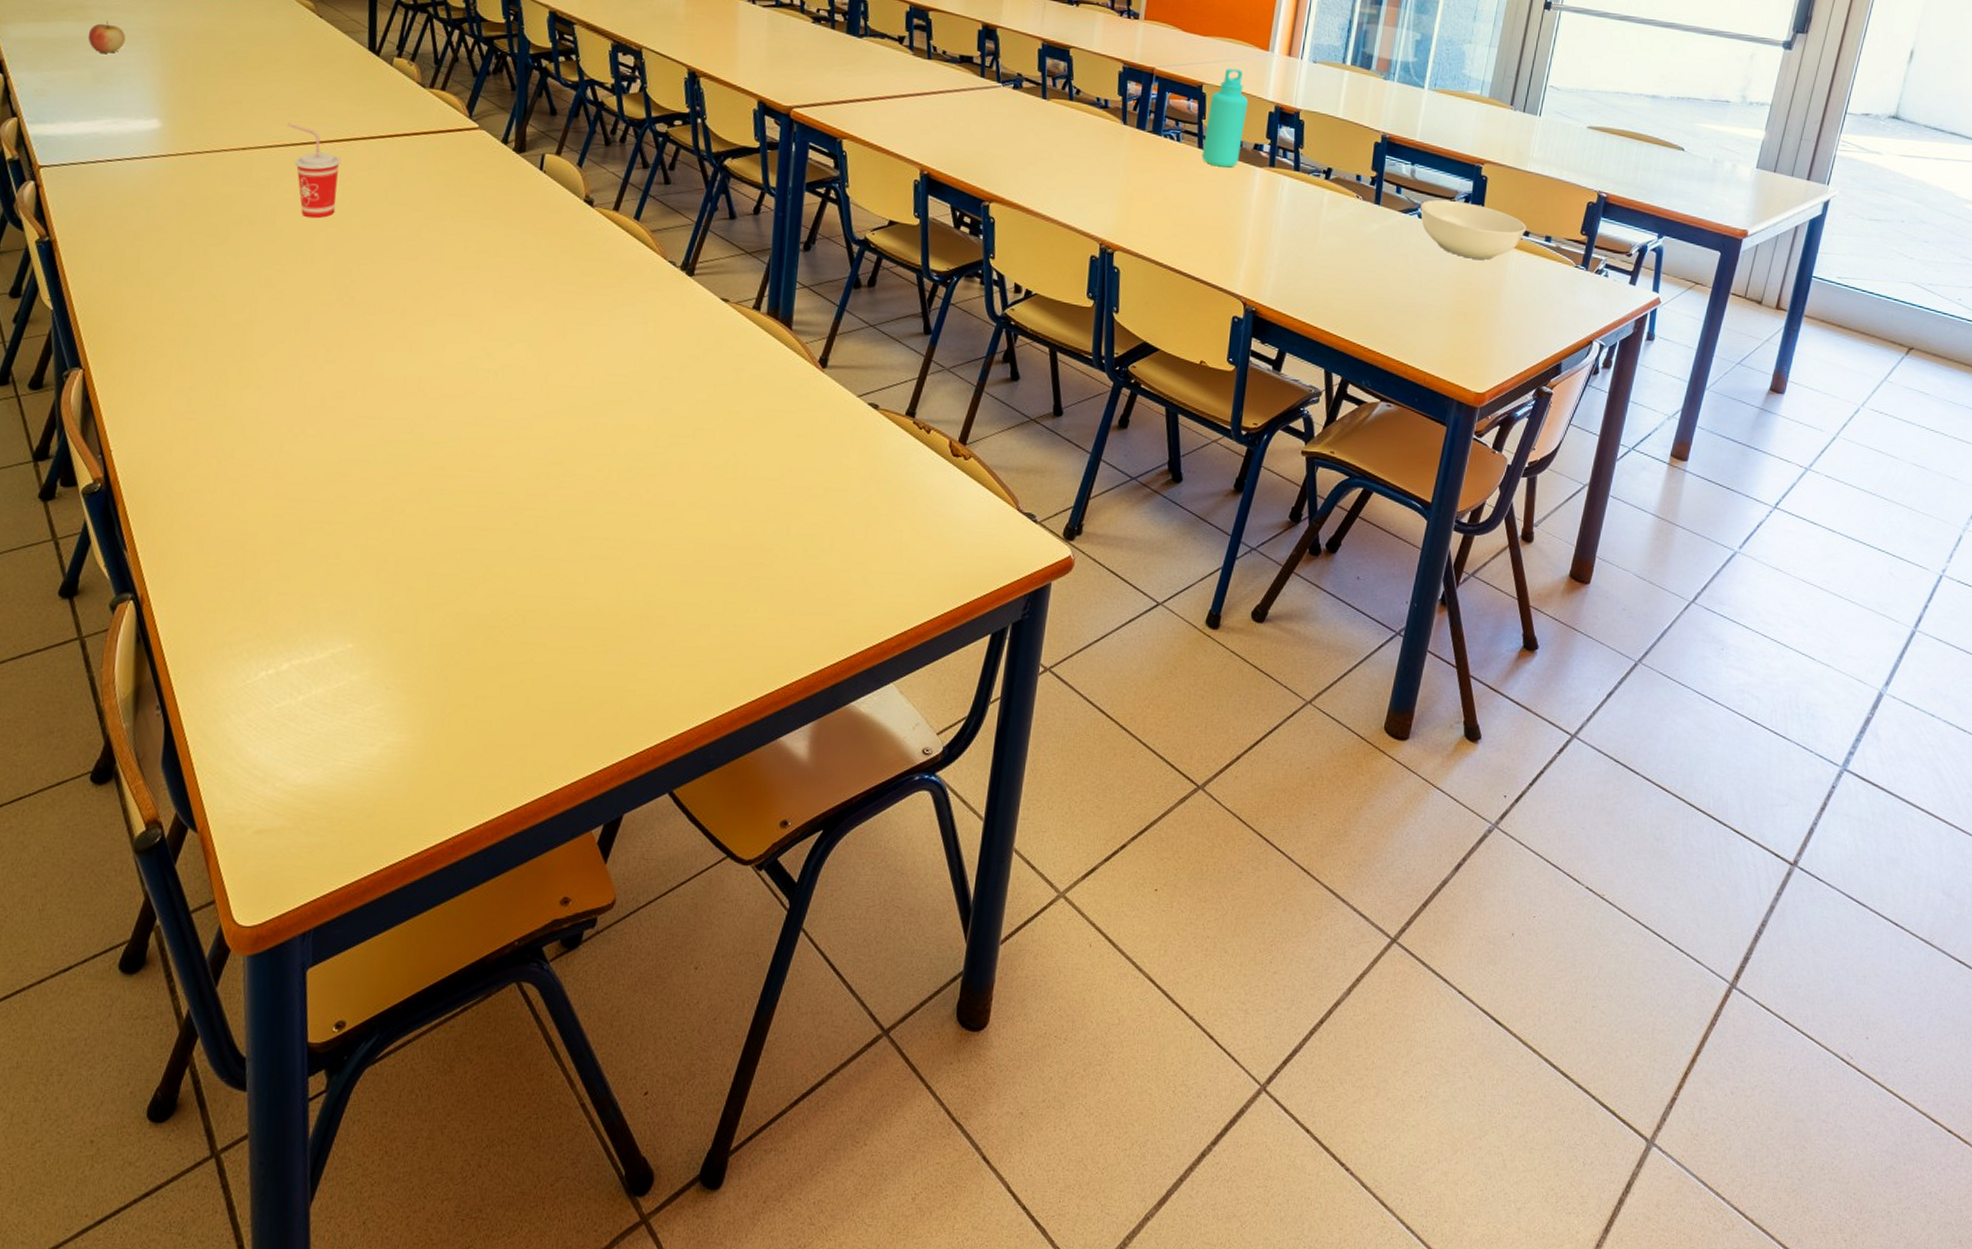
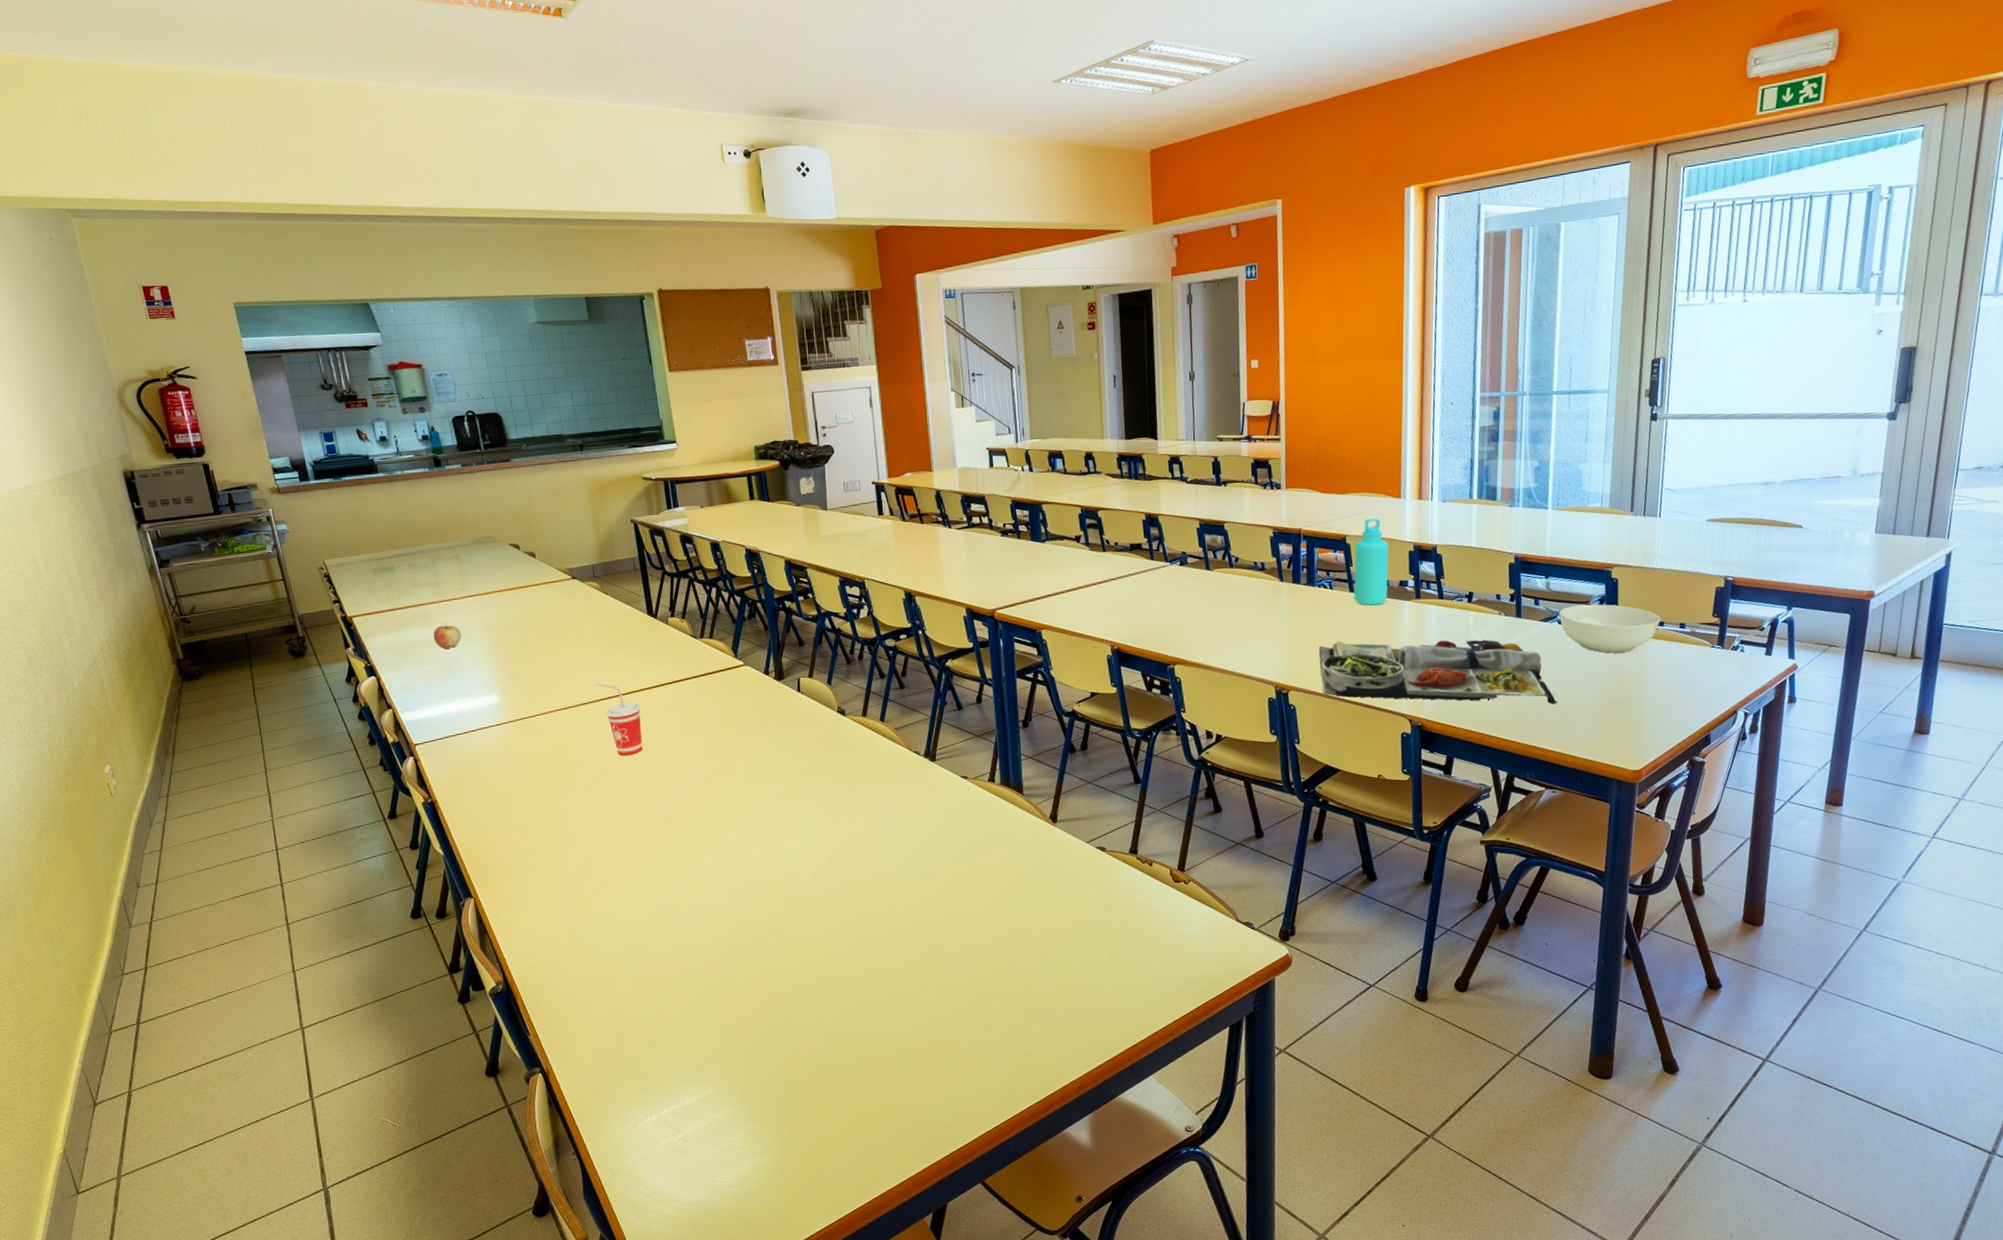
food tray: none [1152,201,1407,307] -> present [1318,639,1558,704]

